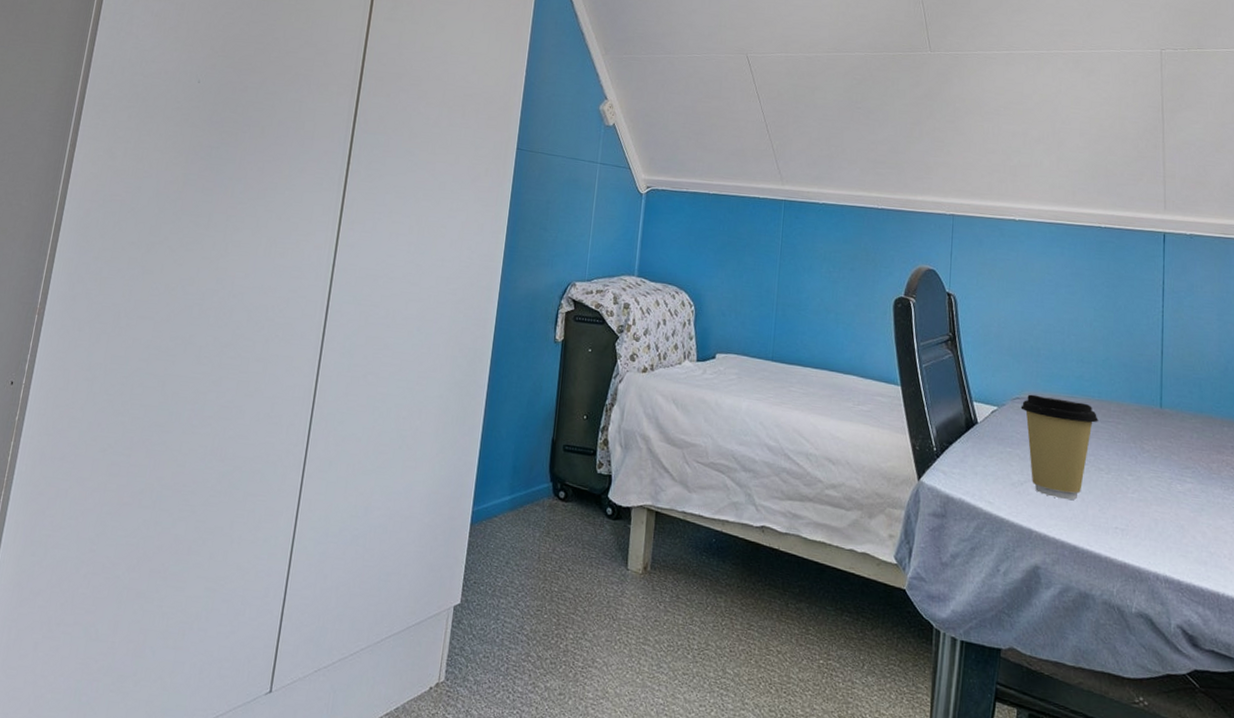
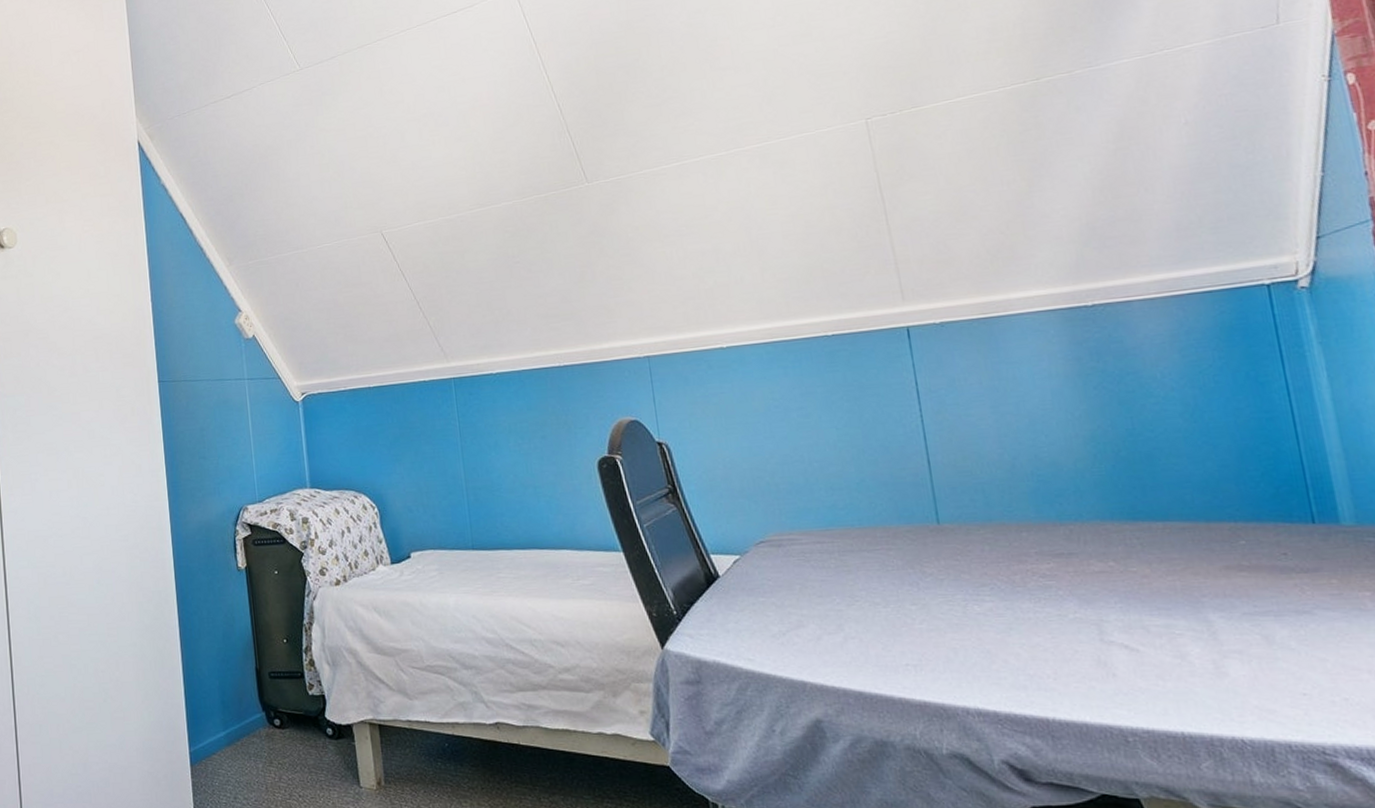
coffee cup: present [1021,394,1098,500] -> none [767,534,864,643]

